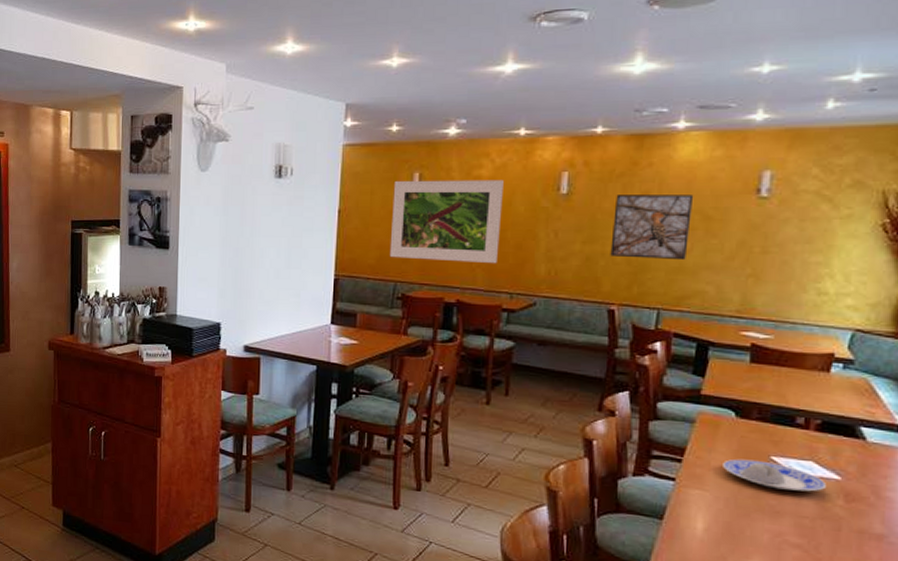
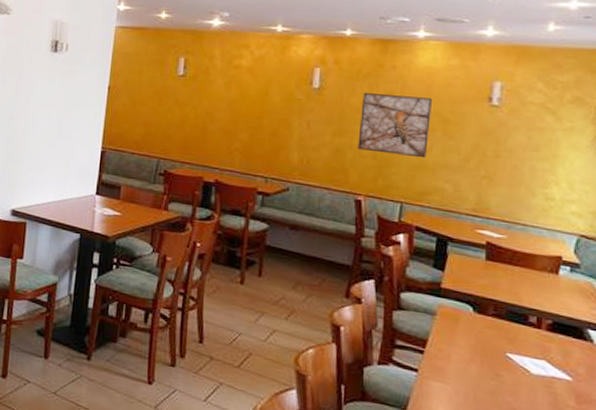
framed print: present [389,179,504,264] -> none [154,63,261,149]
plate: present [723,459,826,492] -> none [462,353,558,392]

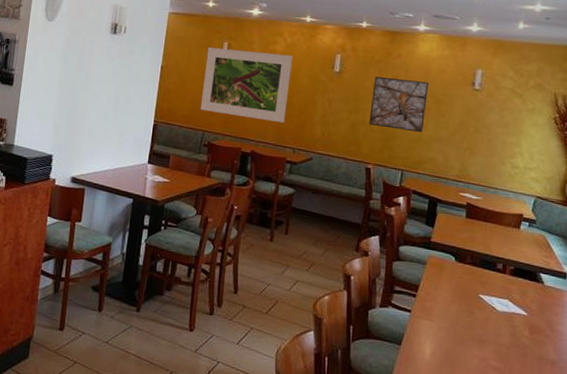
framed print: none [154,63,261,149] -> present [200,47,292,123]

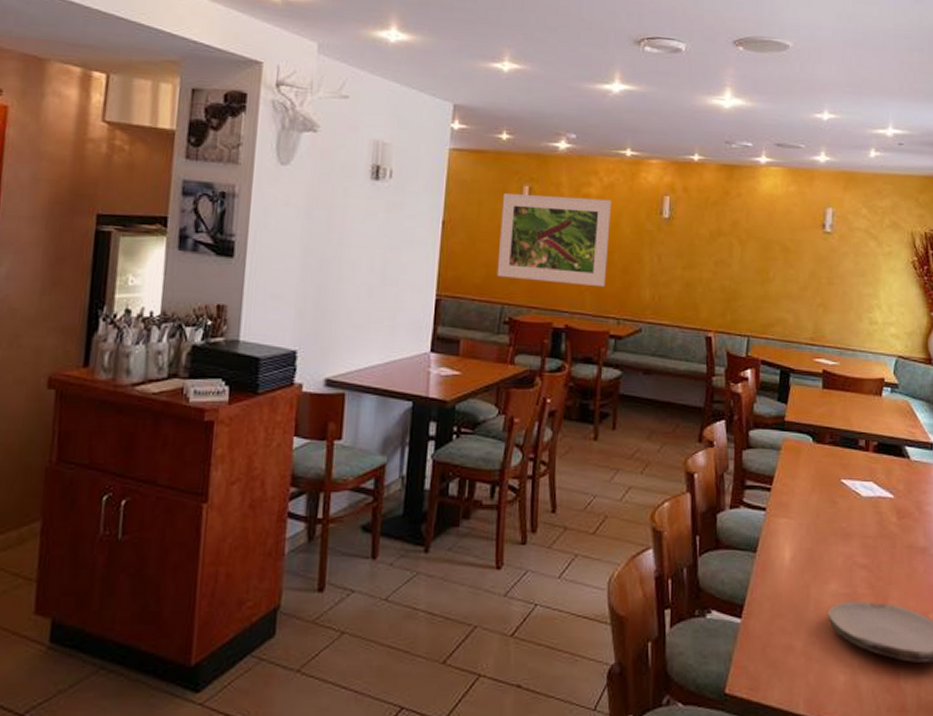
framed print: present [369,77,430,133] -> none [707,222,775,289]

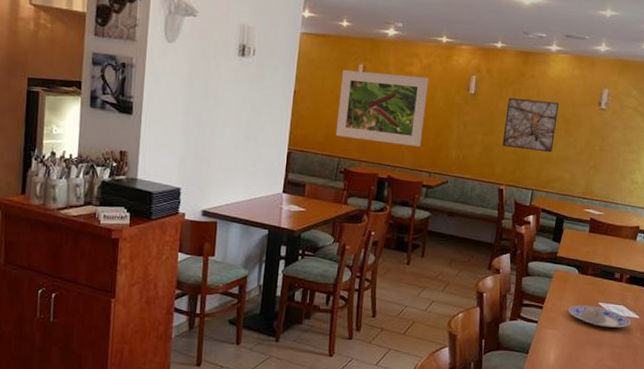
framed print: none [707,222,775,289] -> present [502,98,560,153]
plate: none [804,484,883,512] -> present [569,305,630,328]

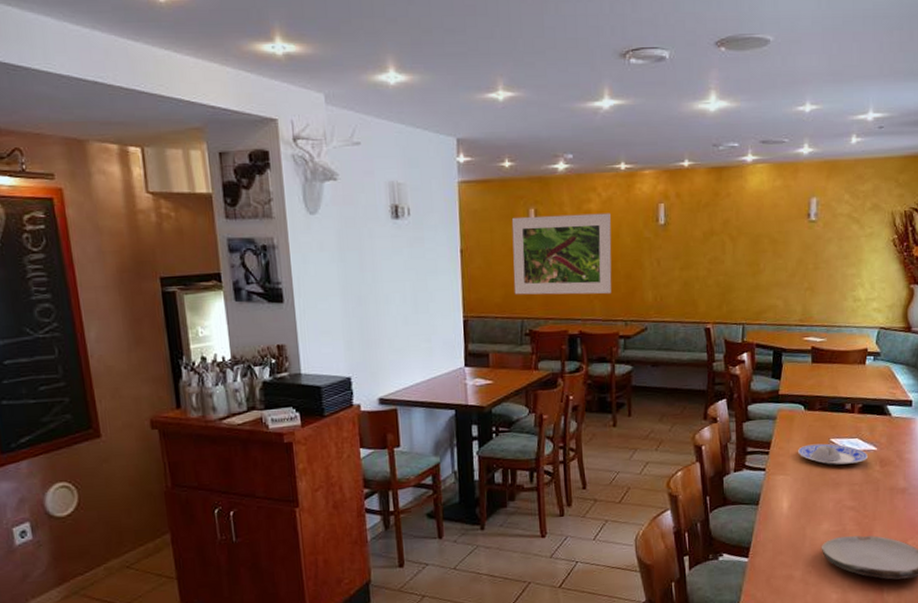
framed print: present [502,98,560,153] -> none [703,221,763,280]

